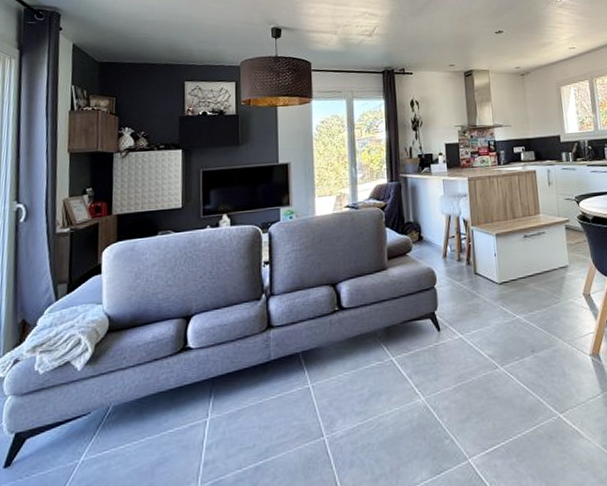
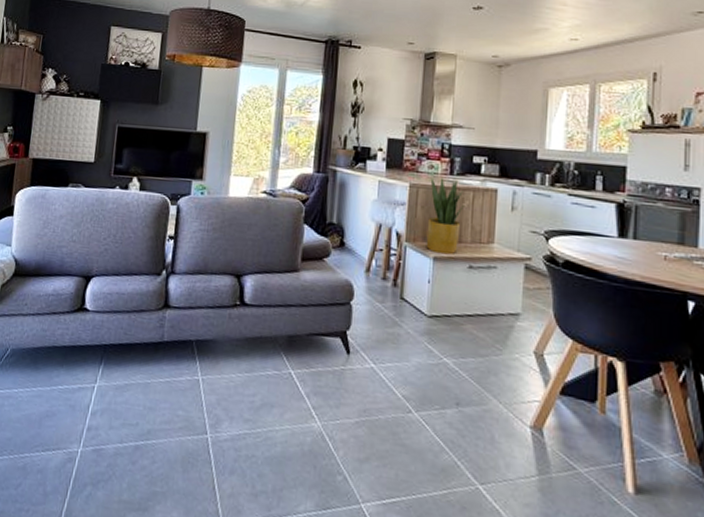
planter: none [483,167,514,231] -> present [426,176,465,255]

